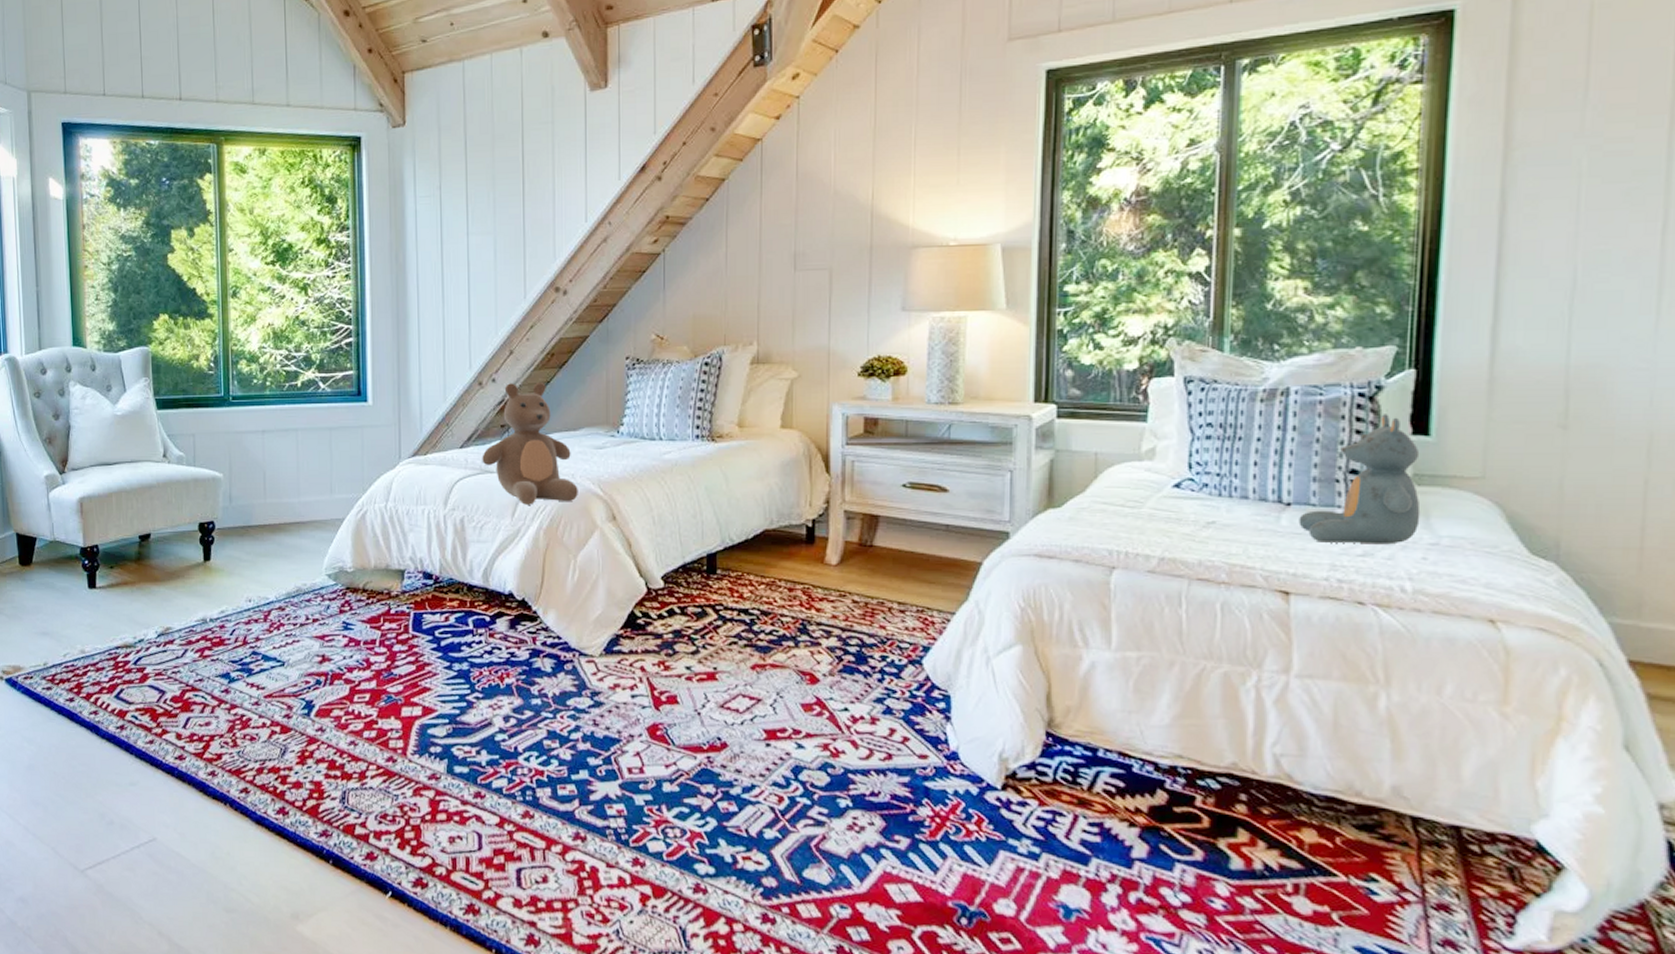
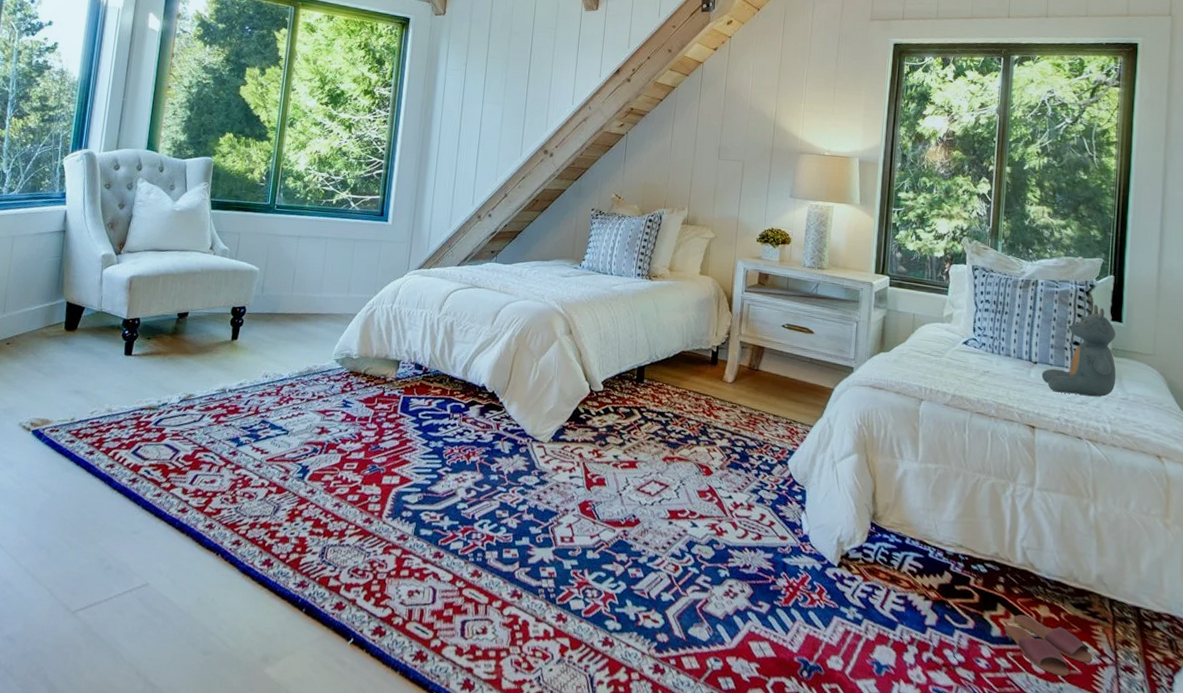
teddy bear: present [482,381,578,505] -> none [473,219,546,317]
slippers: none [1249,841,1387,918] -> present [1004,615,1093,677]

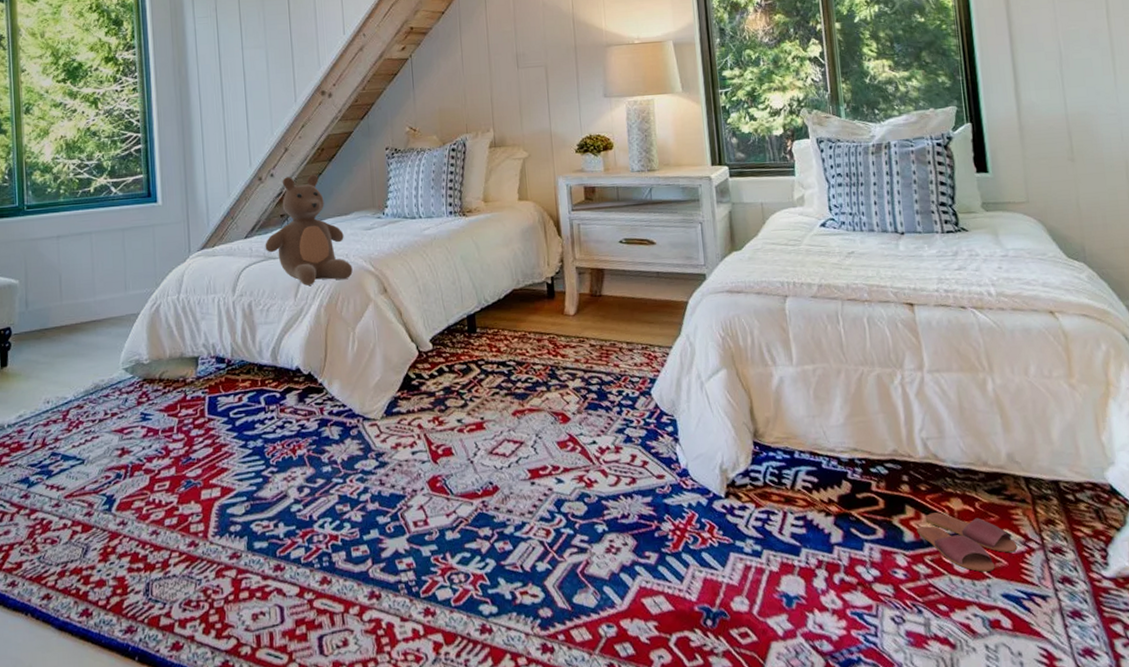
teddy bear: none [473,219,546,317] -> present [265,174,353,286]
stuffed animal: present [1041,305,1116,397] -> none [911,158,993,262]

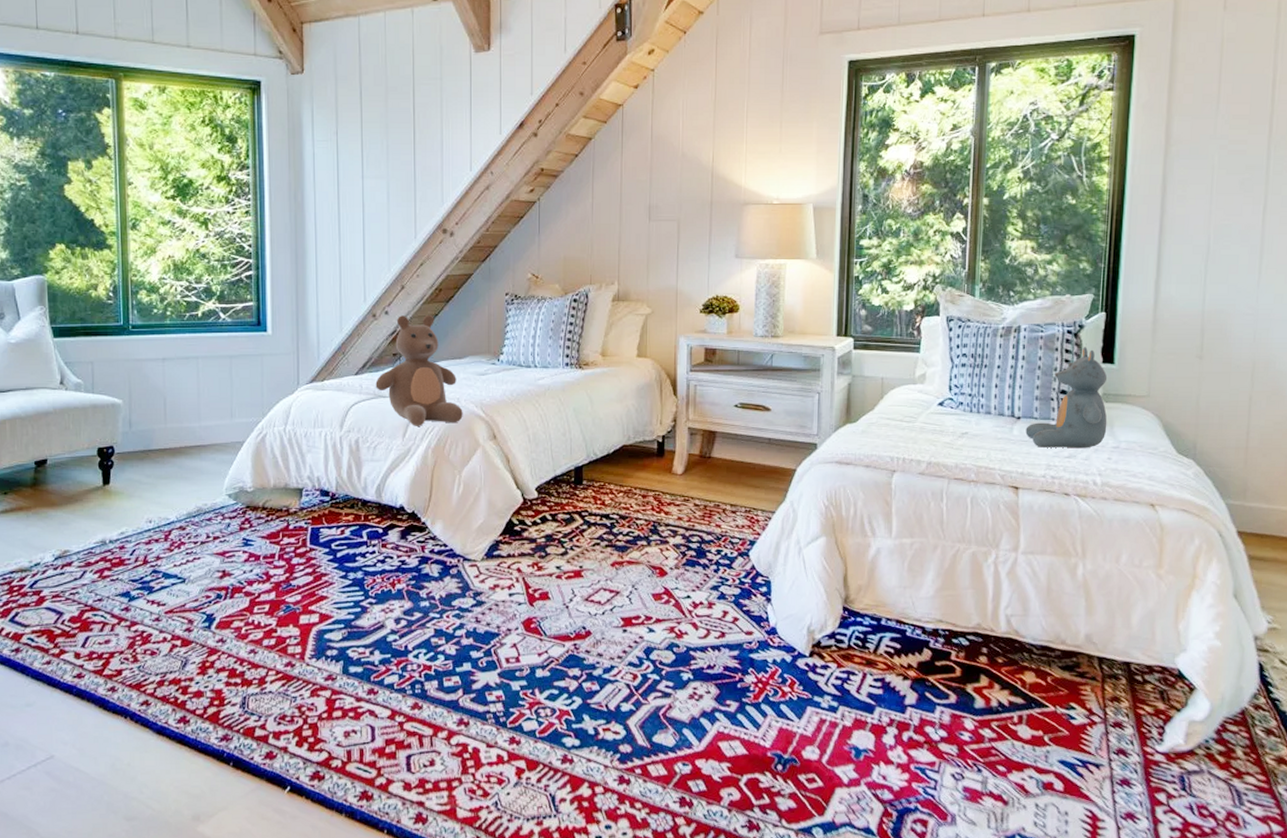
stuffed animal: none [911,158,993,262] -> present [1025,347,1108,448]
slippers: present [916,512,1018,572] -> none [988,683,1081,740]

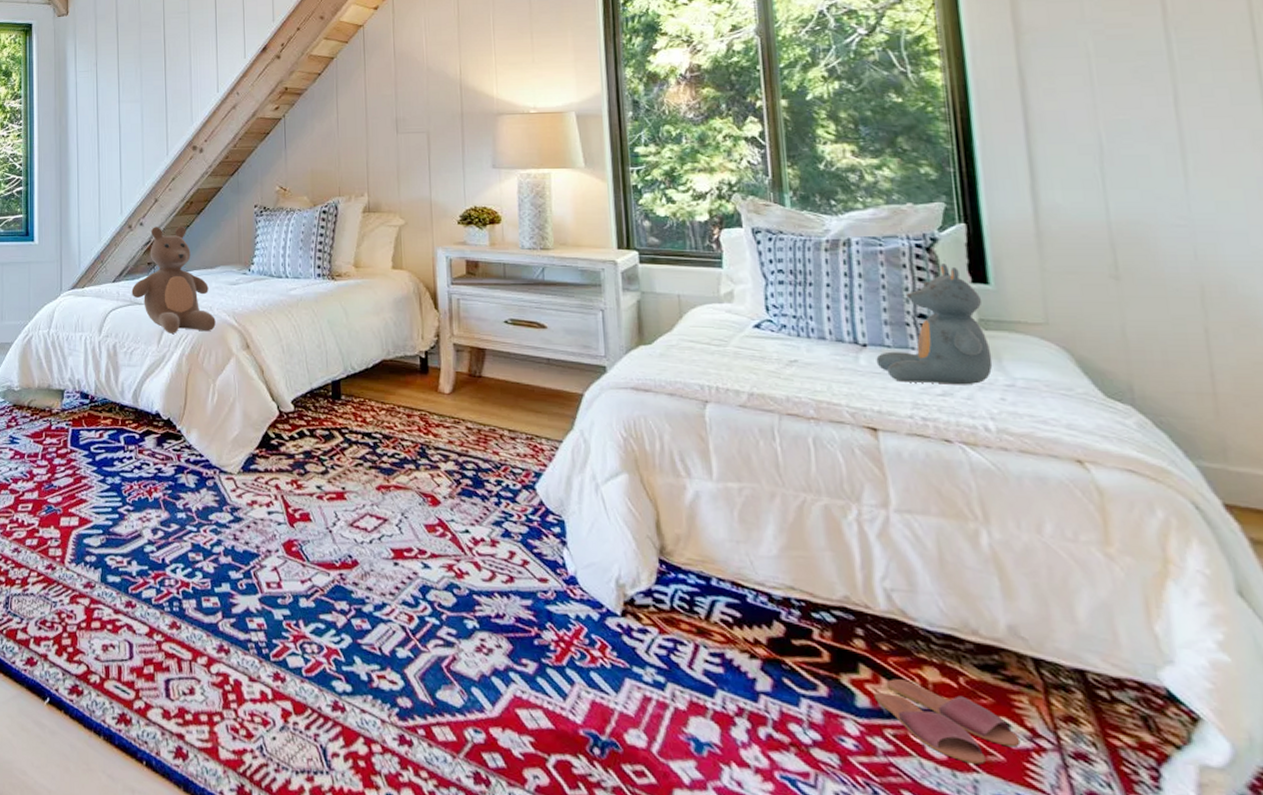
slippers: none [988,683,1081,740] -> present [874,679,1021,764]

